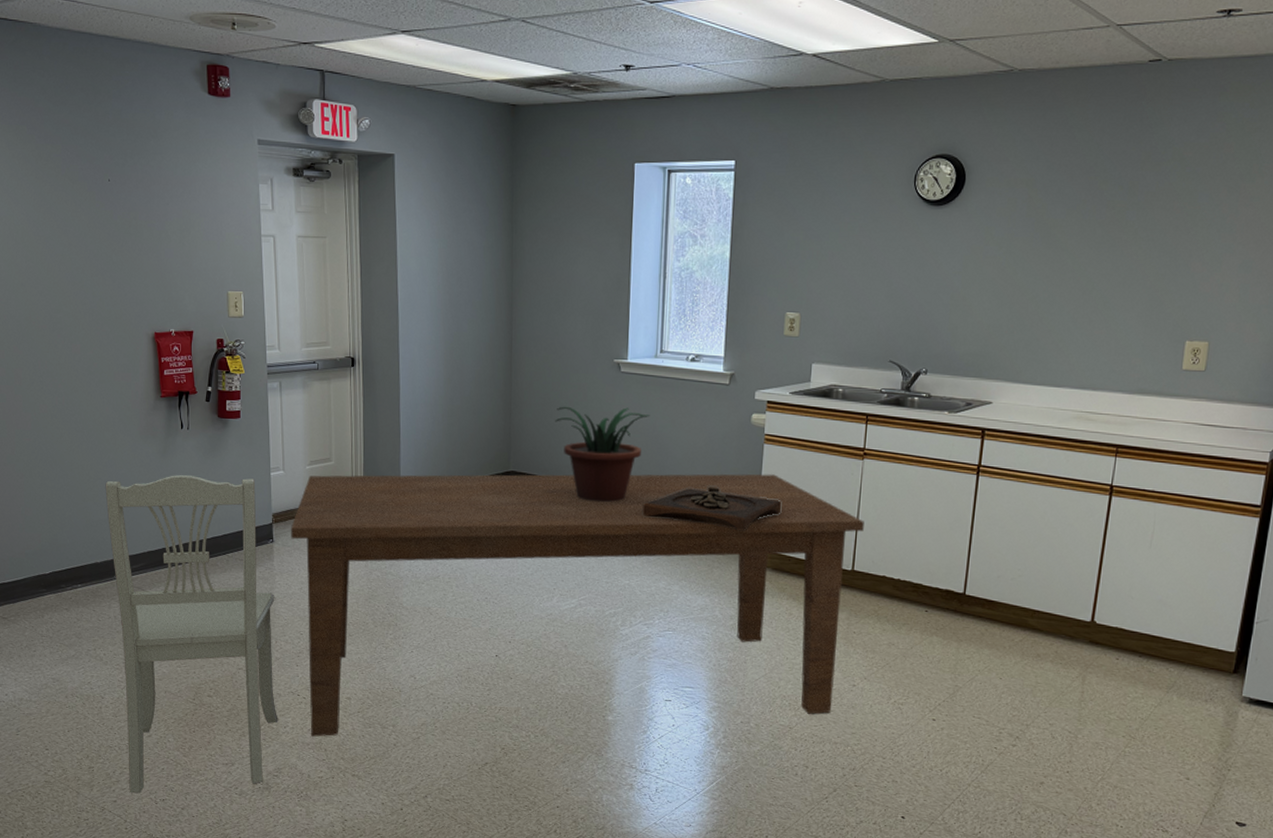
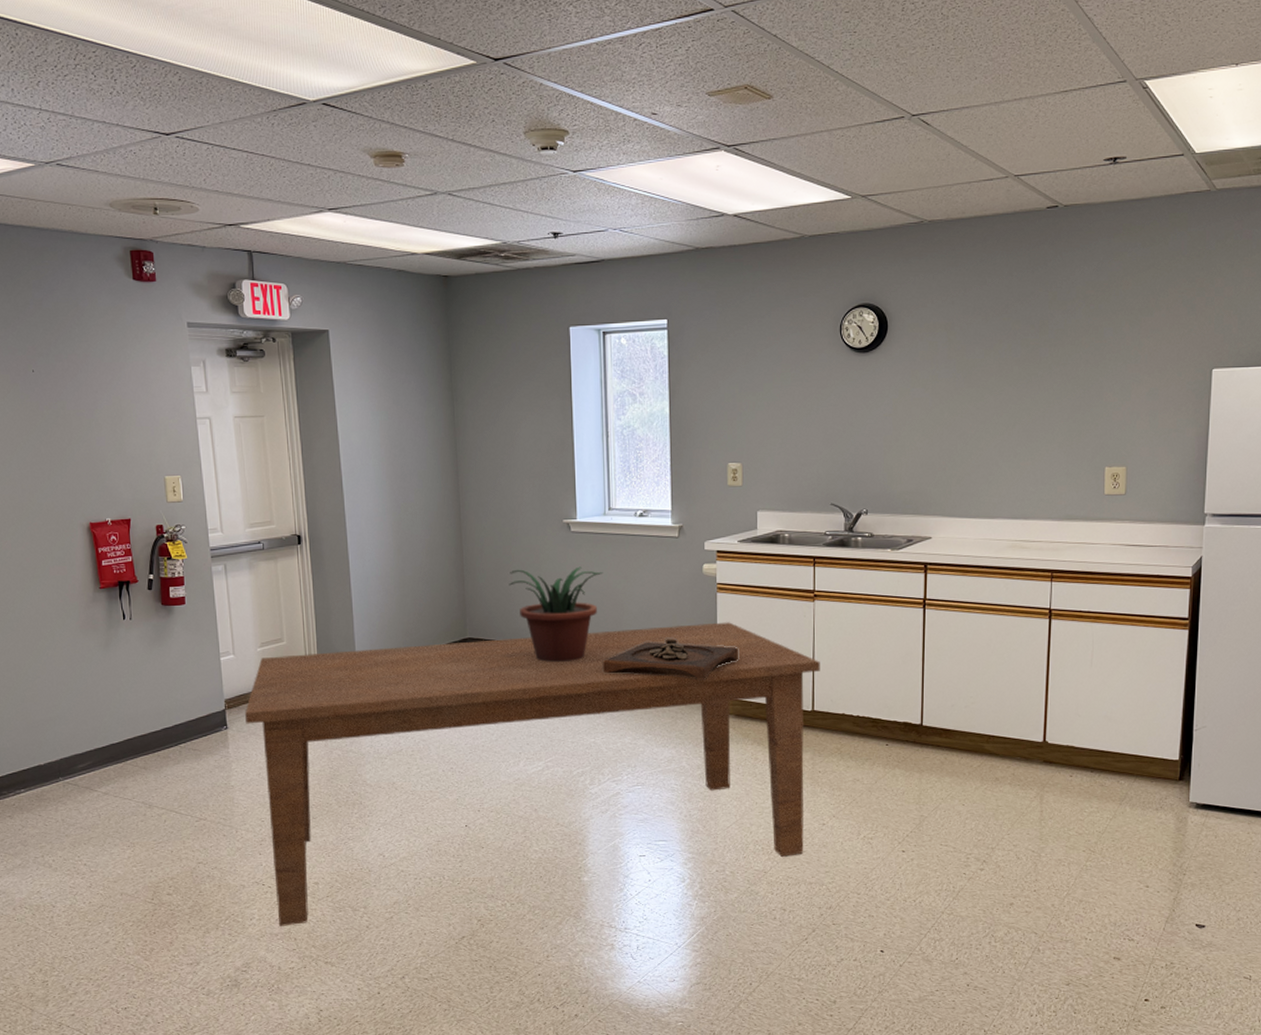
dining chair: present [105,474,278,794] -> none [45,665,244,1005]

